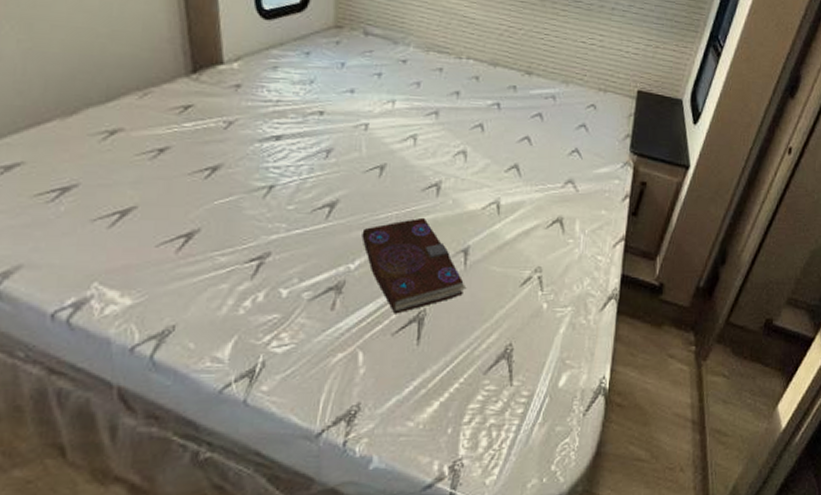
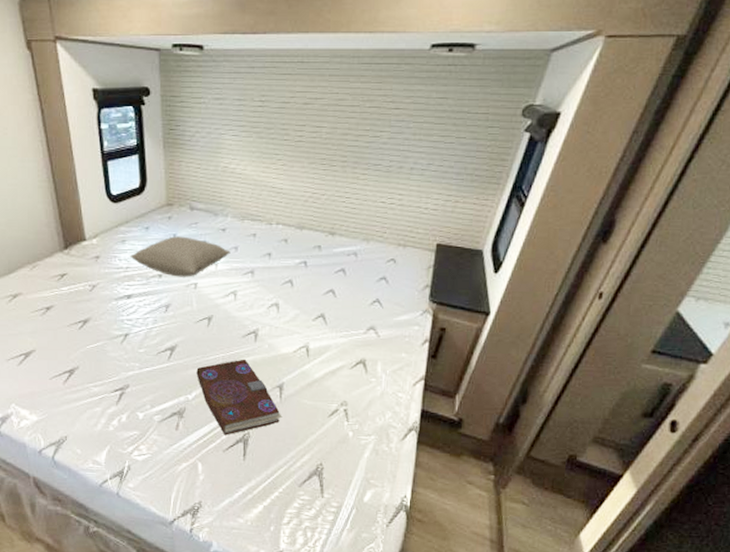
pillow: none [283,65,412,116] -> present [130,236,231,277]

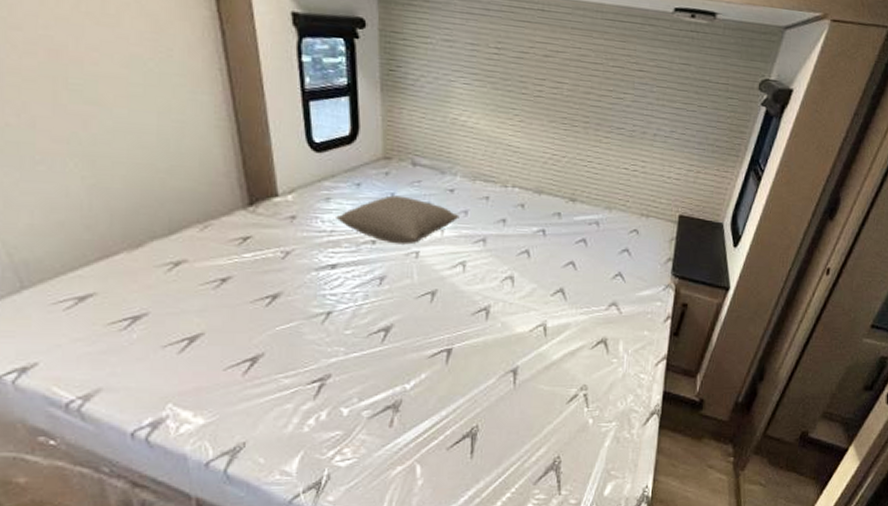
book: present [196,359,282,435] -> none [416,340,516,430]

